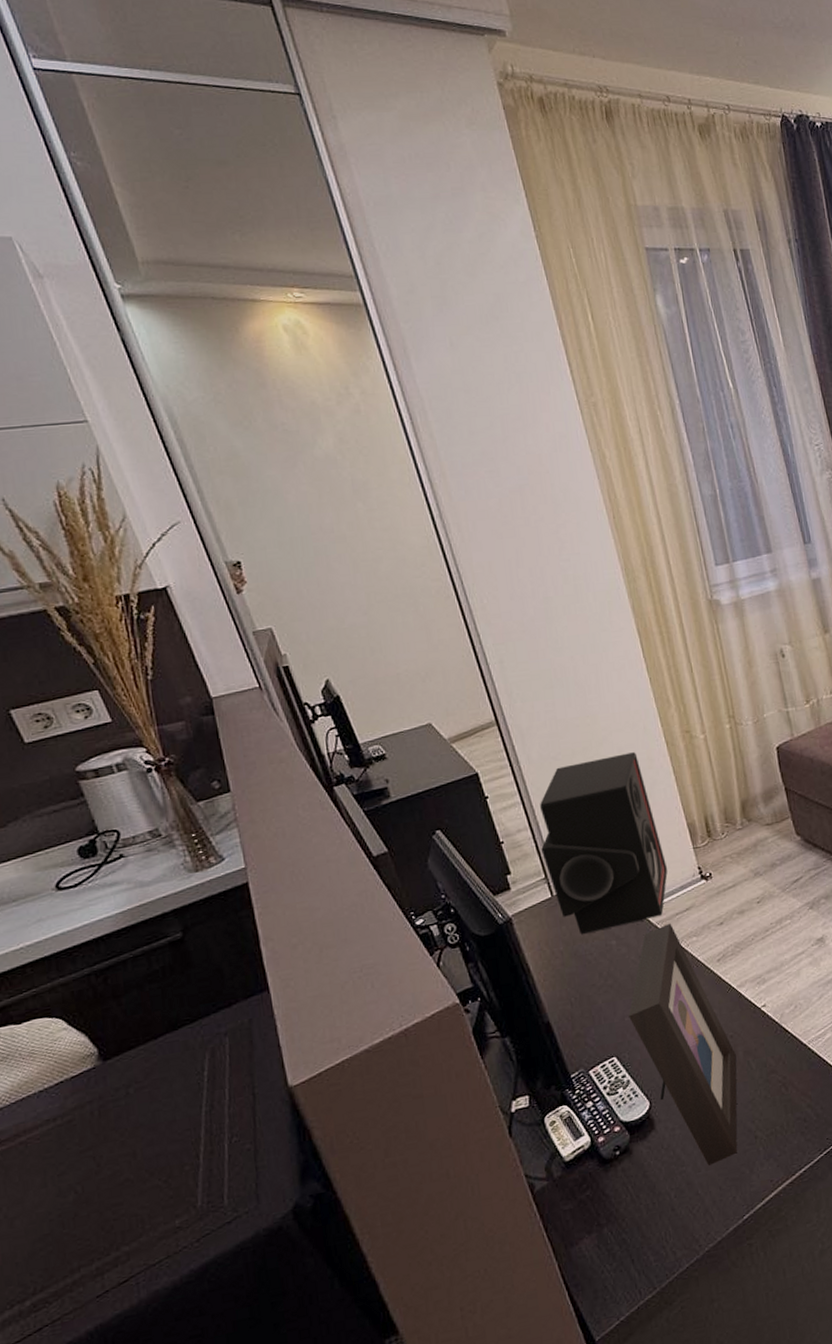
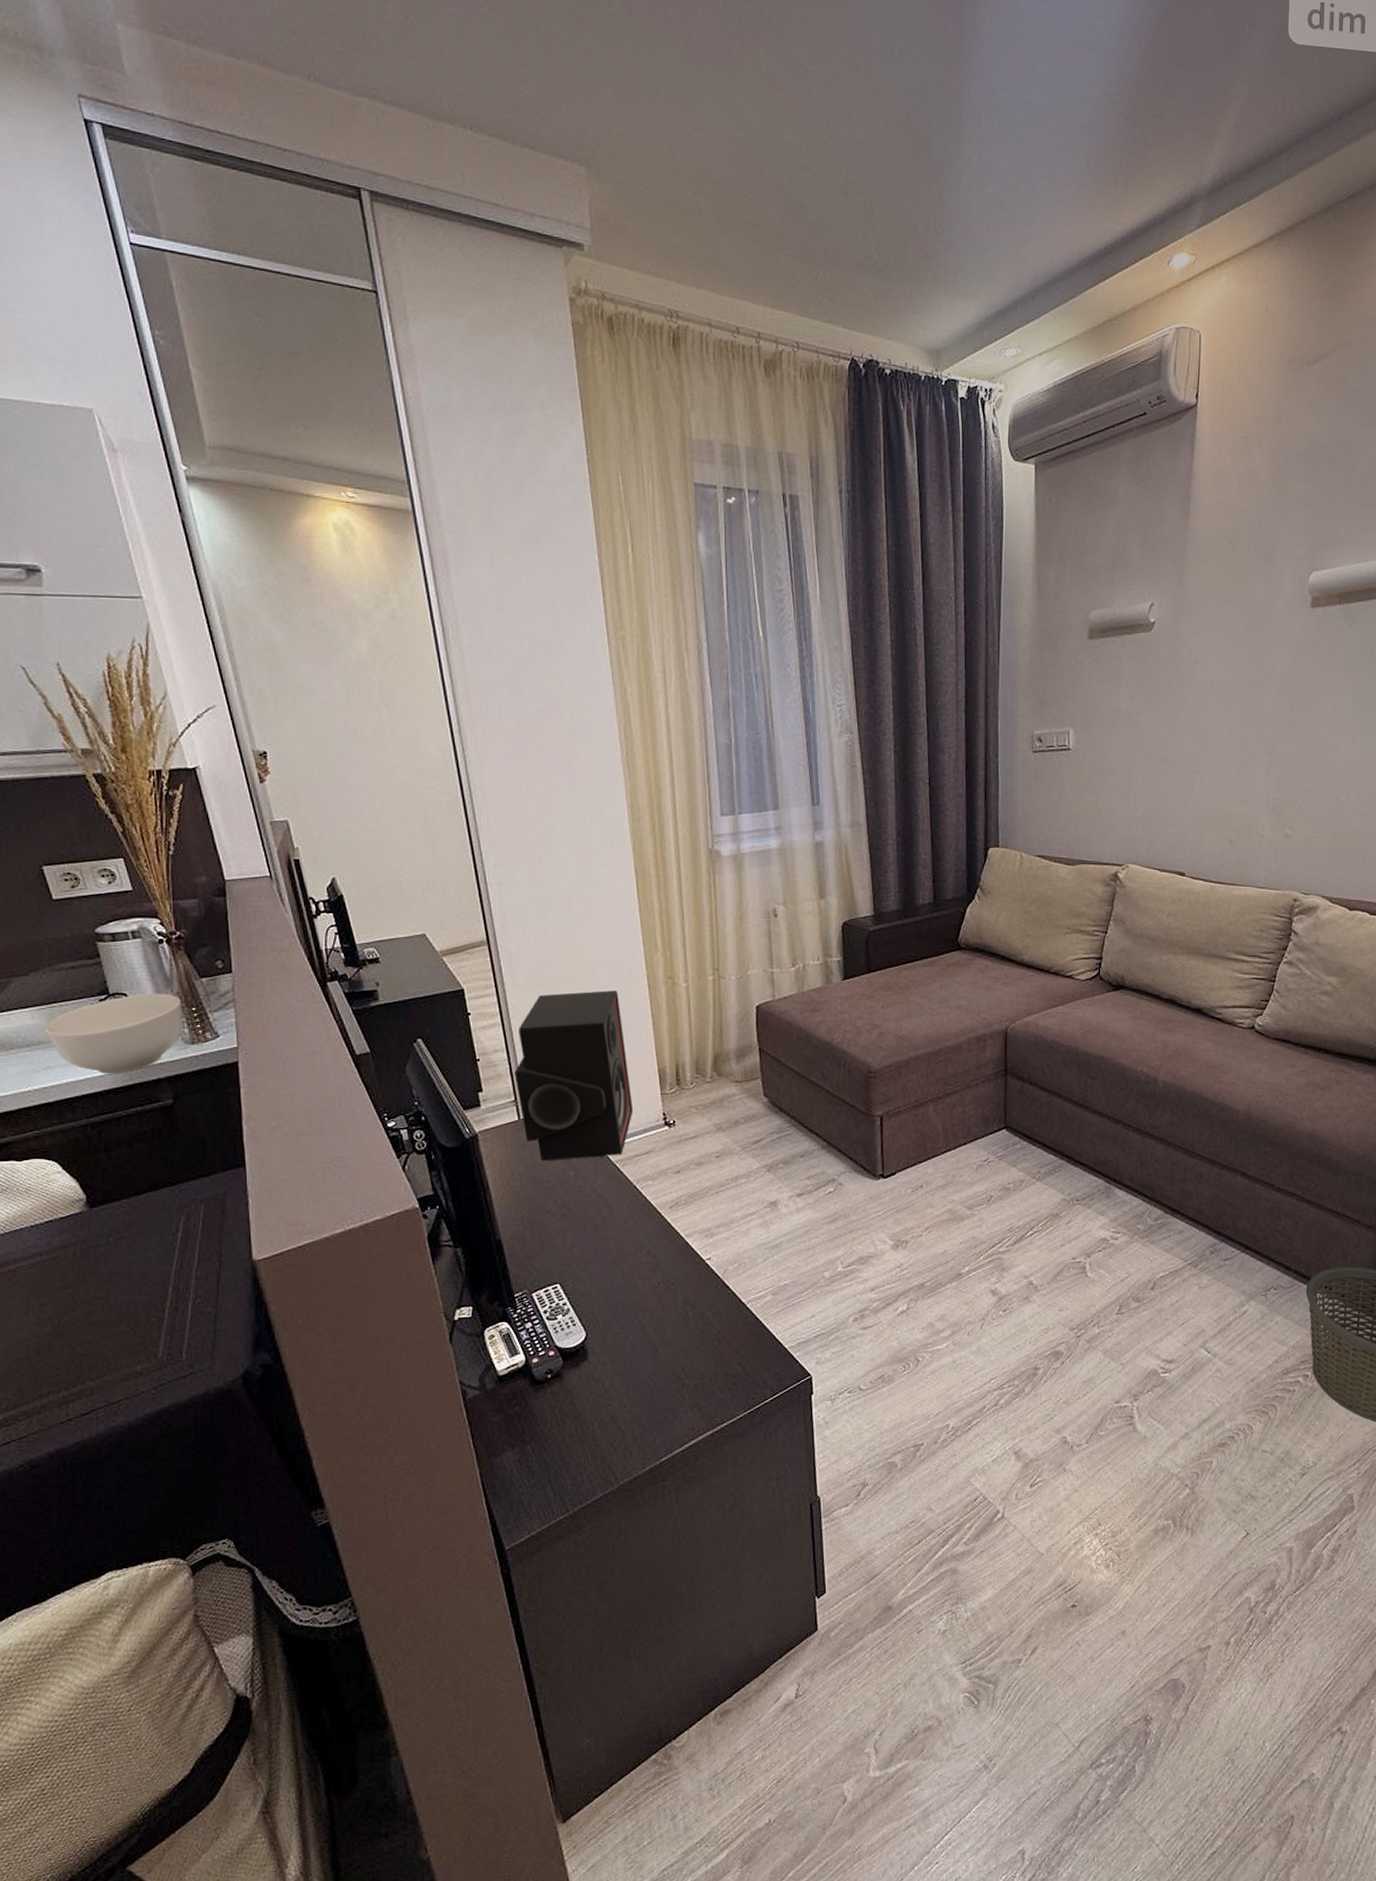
bowl: none [30,823,184,918] -> present [44,993,183,1074]
picture frame: present [628,924,738,1166] -> none [577,1164,675,1404]

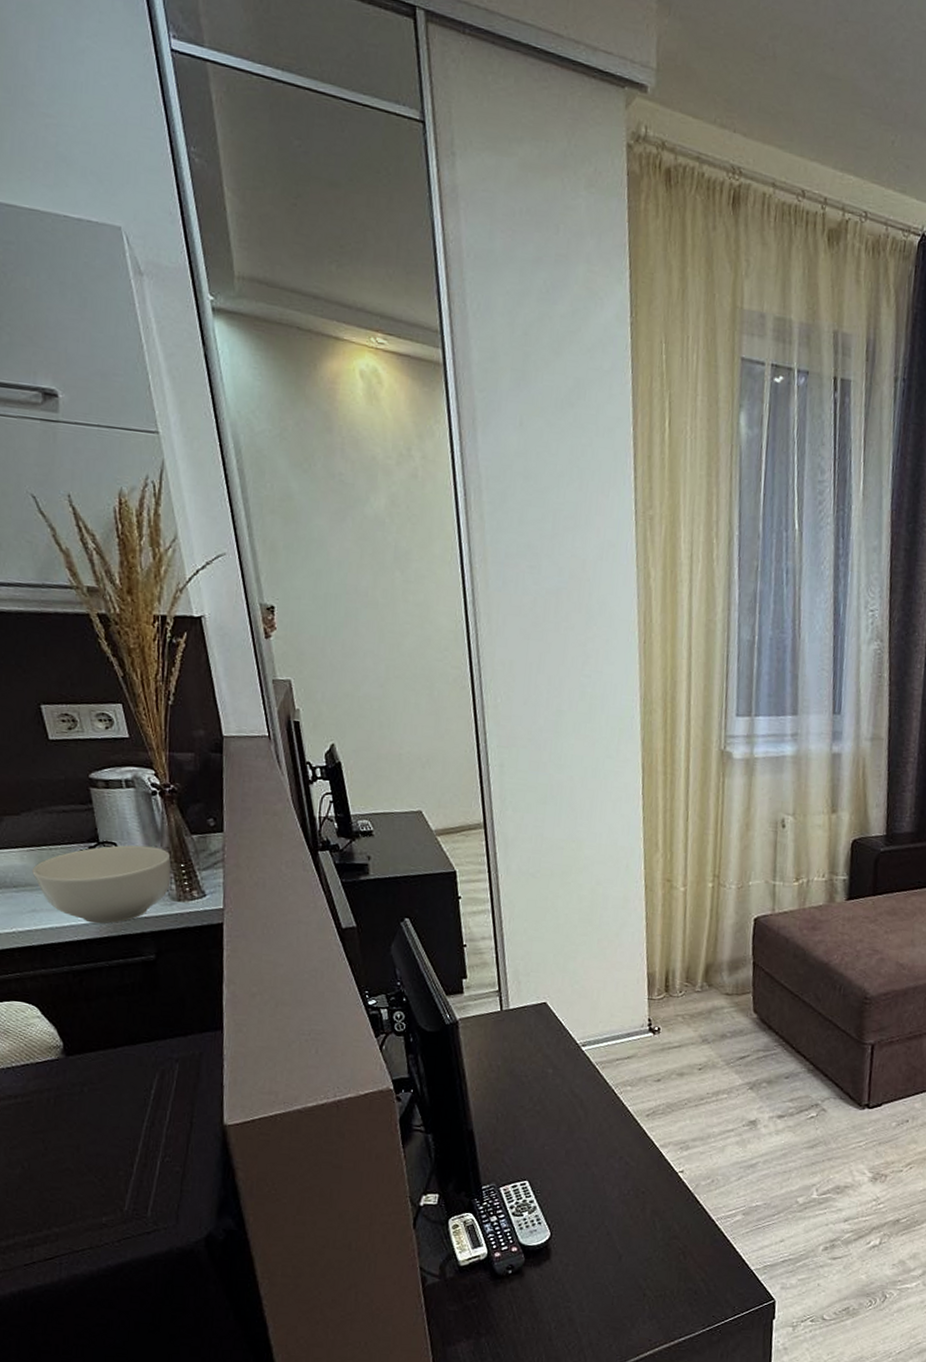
stereo: present [514,990,634,1162] -> none [500,885,619,1058]

